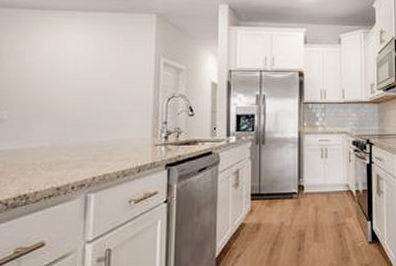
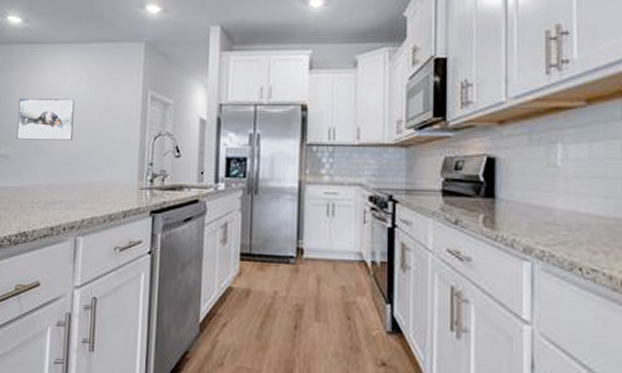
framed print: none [13,61,83,103] -> present [16,97,75,141]

